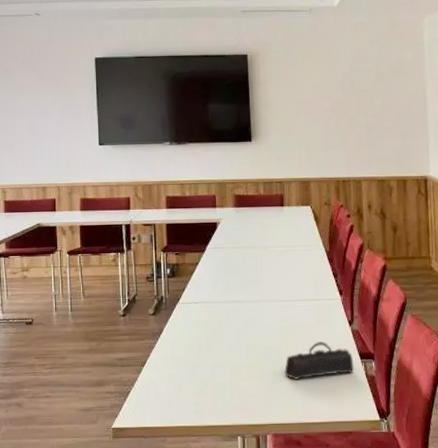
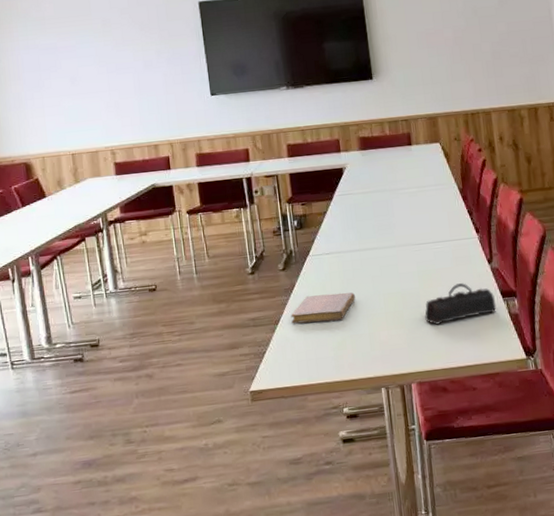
notebook: none [157,341,219,368] -> present [290,292,355,324]

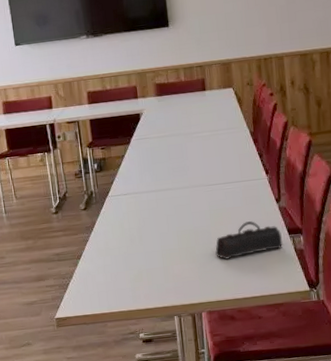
notebook: present [290,292,355,324] -> none [91,230,151,259]

